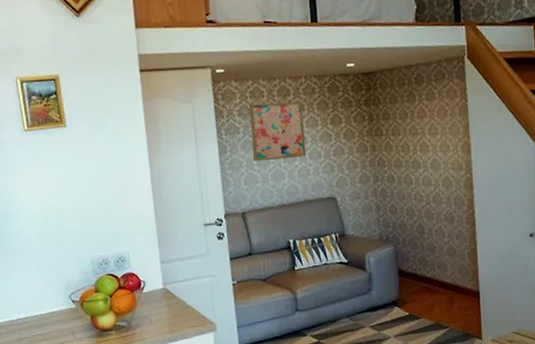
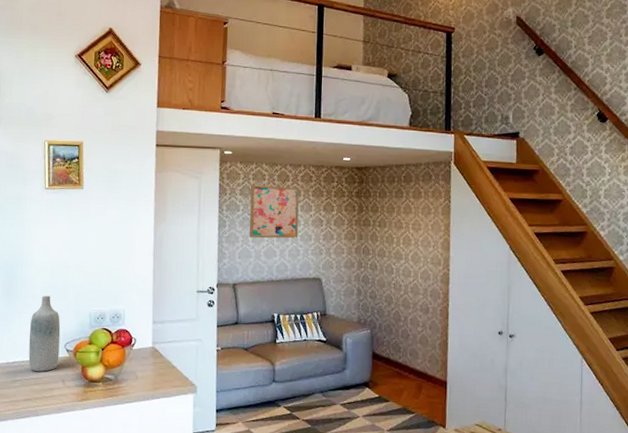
bottle: none [29,246,66,326] -> present [28,295,61,372]

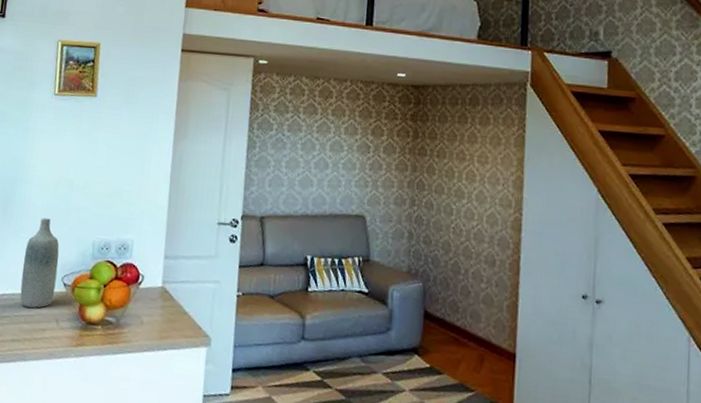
wall art: present [249,184,300,239] -> none [282,100,344,166]

